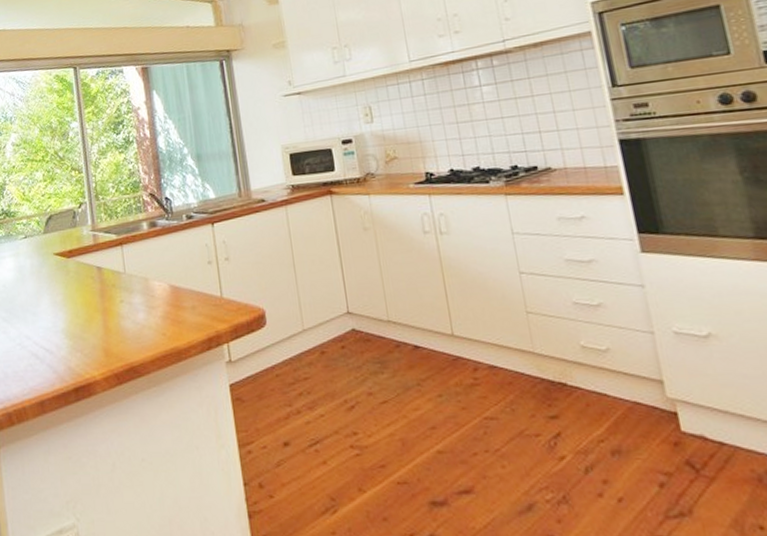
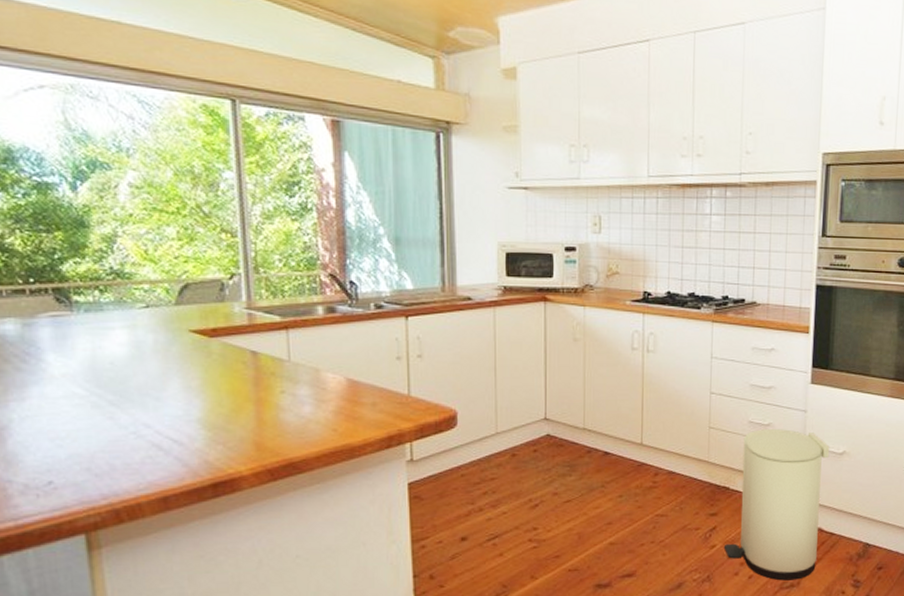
pedal bin: none [571,309,710,507] -> present [723,429,830,581]

